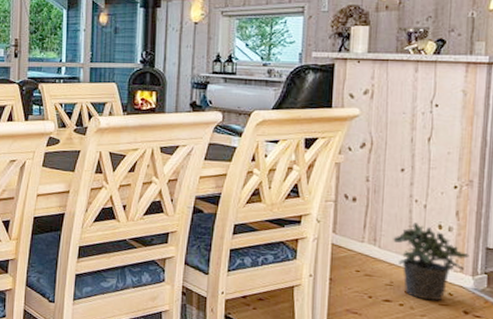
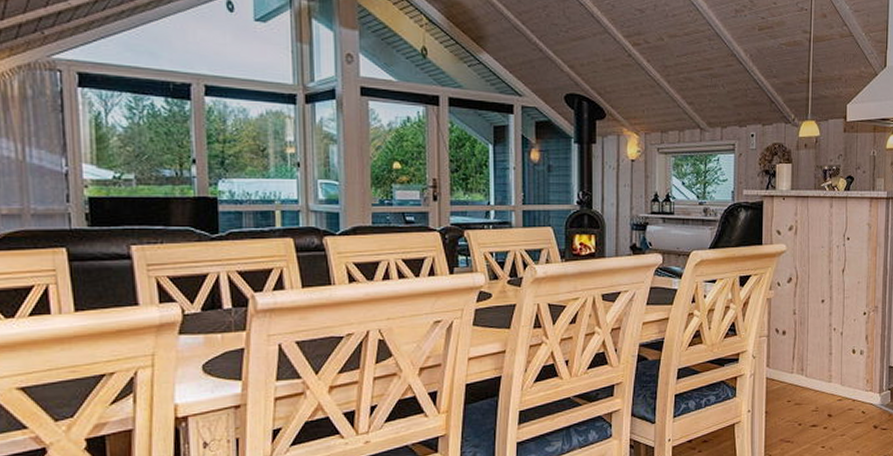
potted plant: present [393,222,469,301] -> none [817,349,877,421]

